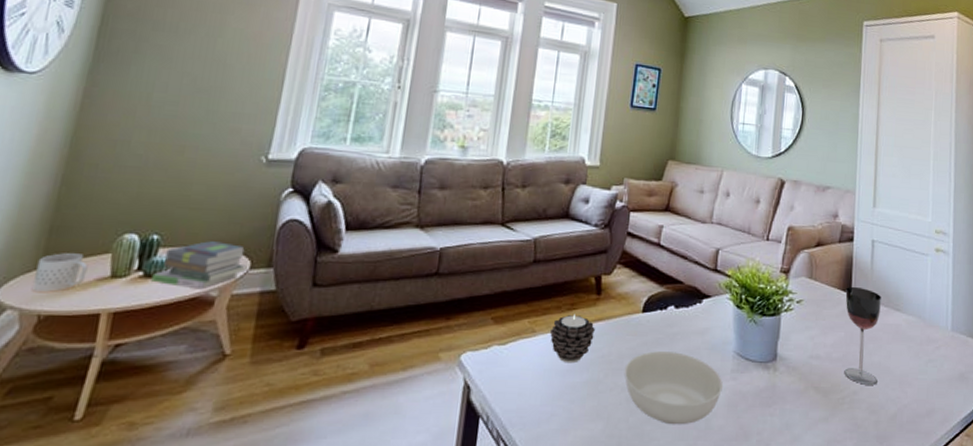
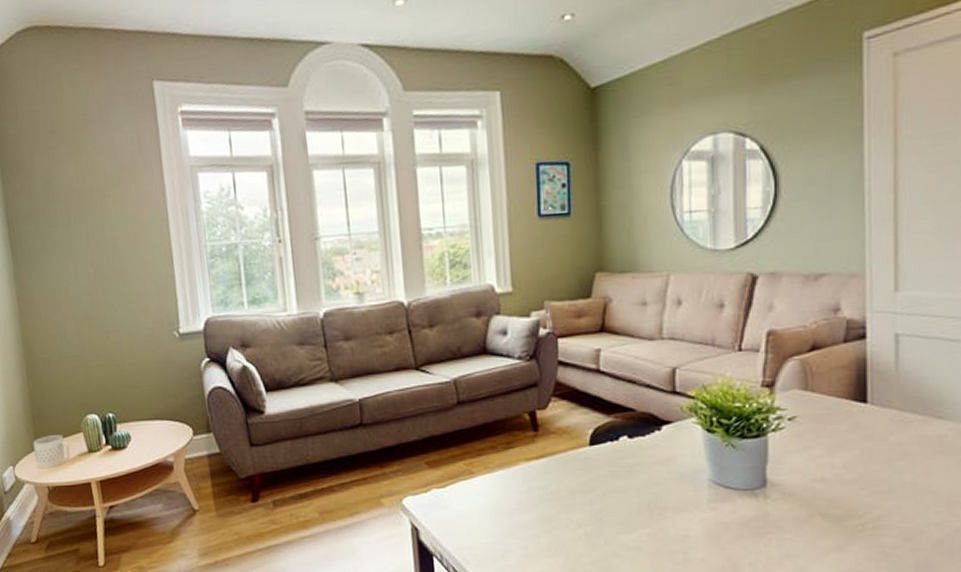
books: present [151,241,246,290] -> none [118,414,190,457]
candle: present [550,314,595,364] -> none [489,453,538,502]
bowl: present [624,351,723,425] -> none [578,484,699,559]
wineglass: present [844,286,881,385] -> none [858,394,913,508]

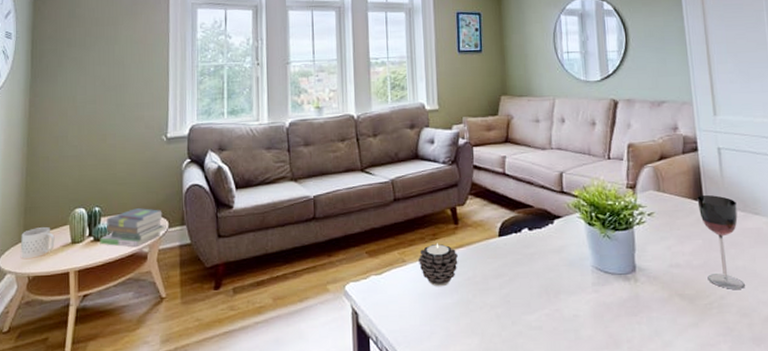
books: none [118,414,190,457] -> present [100,208,165,248]
candle: none [489,453,538,502] -> present [419,243,458,287]
wineglass: none [858,394,913,508] -> present [697,194,745,289]

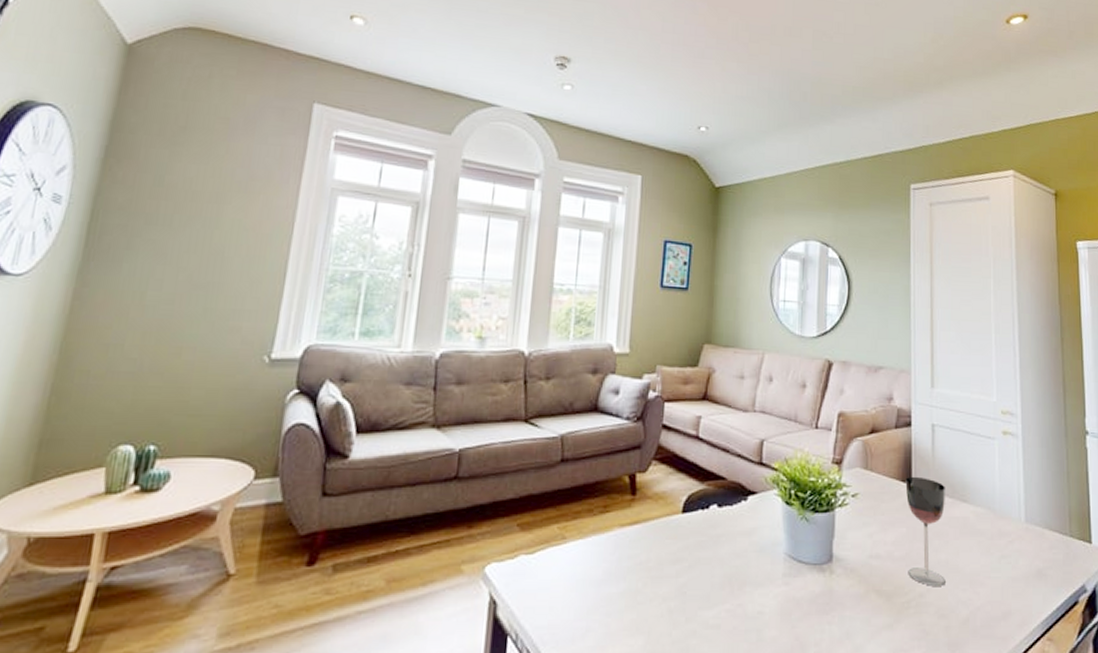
mug: present [20,227,55,260] -> none [19,469,81,513]
books: present [100,208,165,248] -> none [148,450,250,504]
candle: present [419,243,458,287] -> none [582,517,631,572]

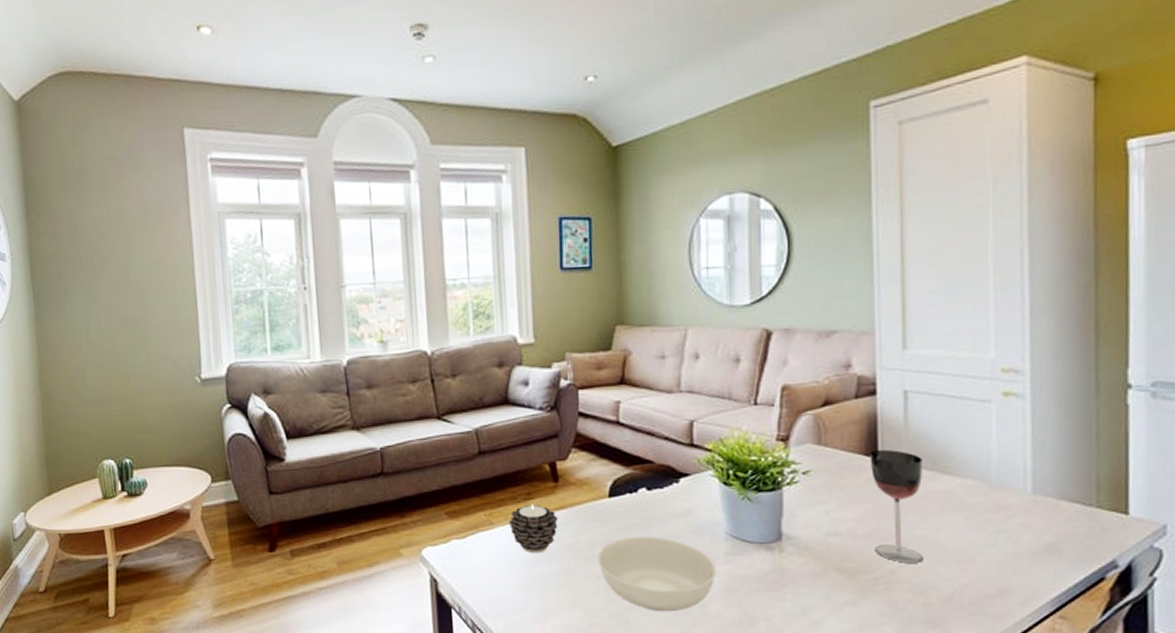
candle: none [582,517,631,572] -> present [509,504,558,554]
bowl: none [664,556,774,638] -> present [597,537,716,612]

